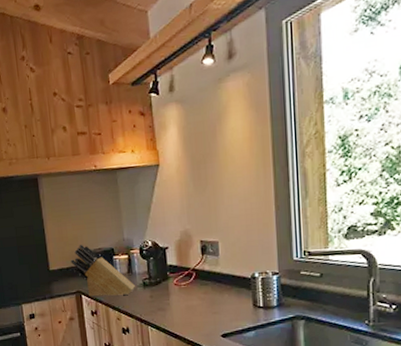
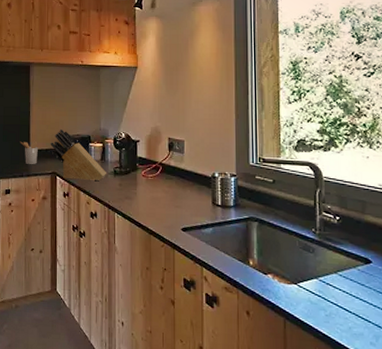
utensil holder: none [37,260,60,287] -> present [20,140,38,165]

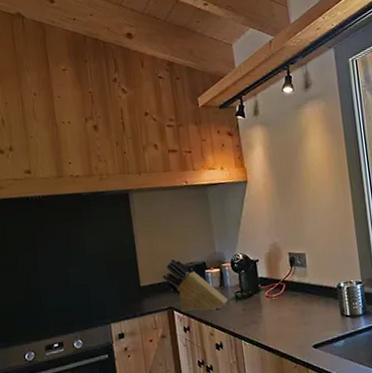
utensil holder: present [20,140,38,165] -> none [128,275,151,303]

